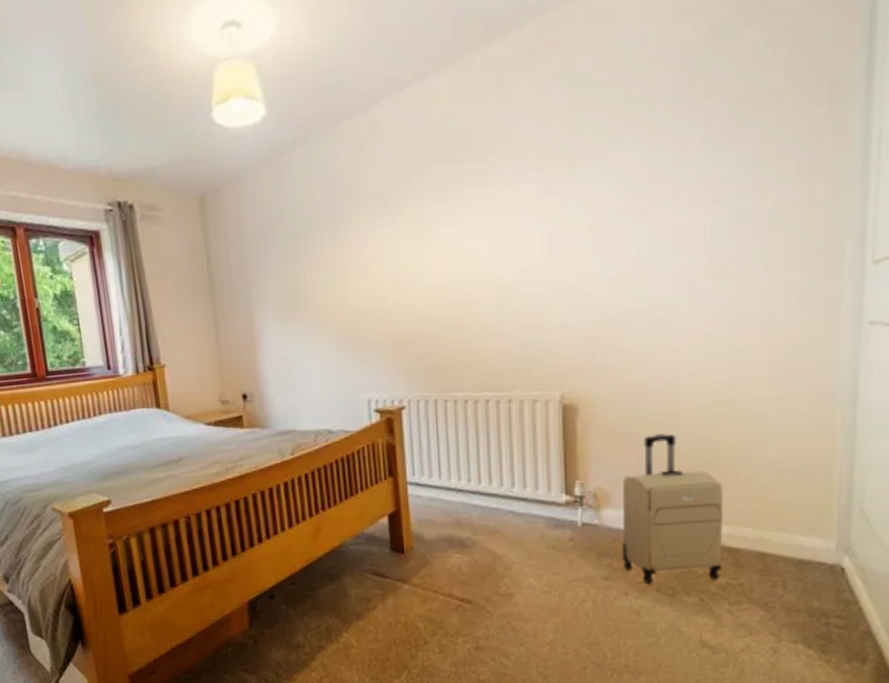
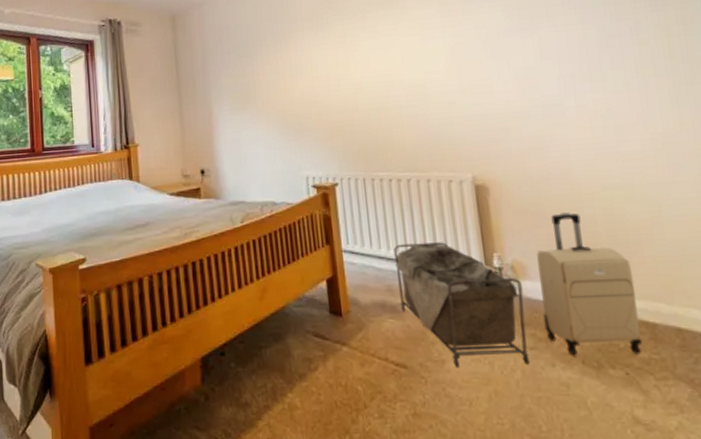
laundry basket: none [465,470,603,601] -> present [394,242,530,368]

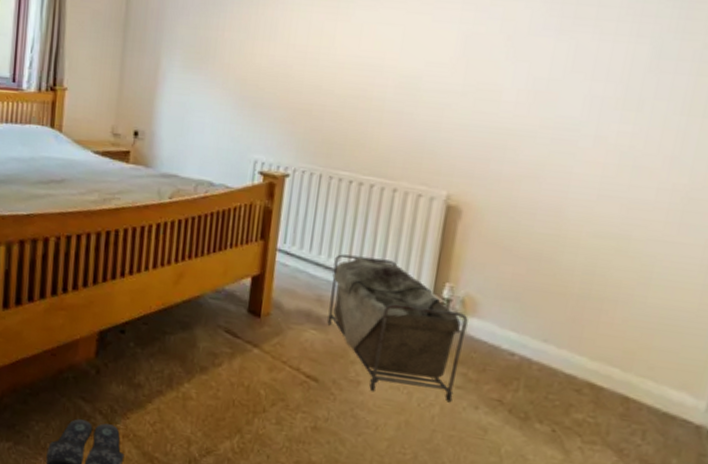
suitcase: present [537,213,643,356] -> none [479,253,597,414]

